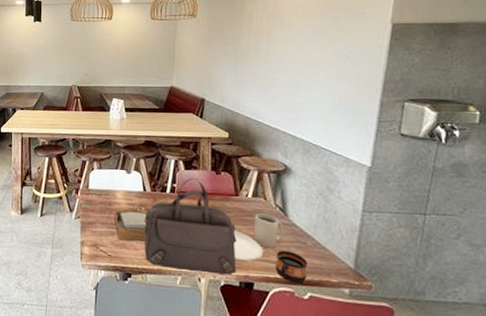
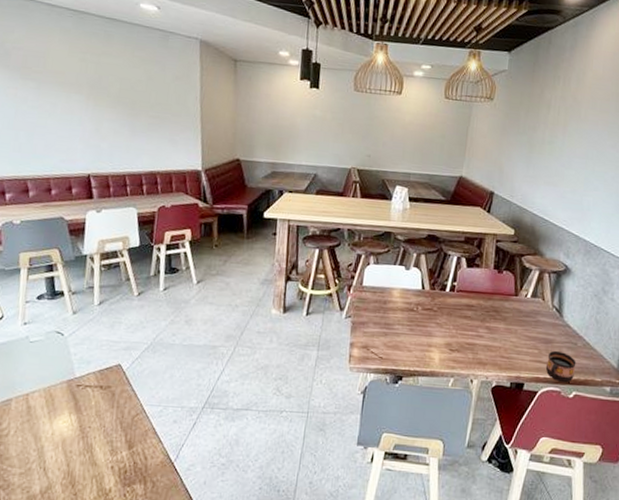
napkin holder: present [114,210,148,241] -> none [388,309,425,343]
handbag: present [143,178,237,276] -> none [418,276,513,376]
plate: present [233,230,263,262] -> none [507,330,536,362]
mug: present [253,212,283,249] -> none [528,313,558,349]

